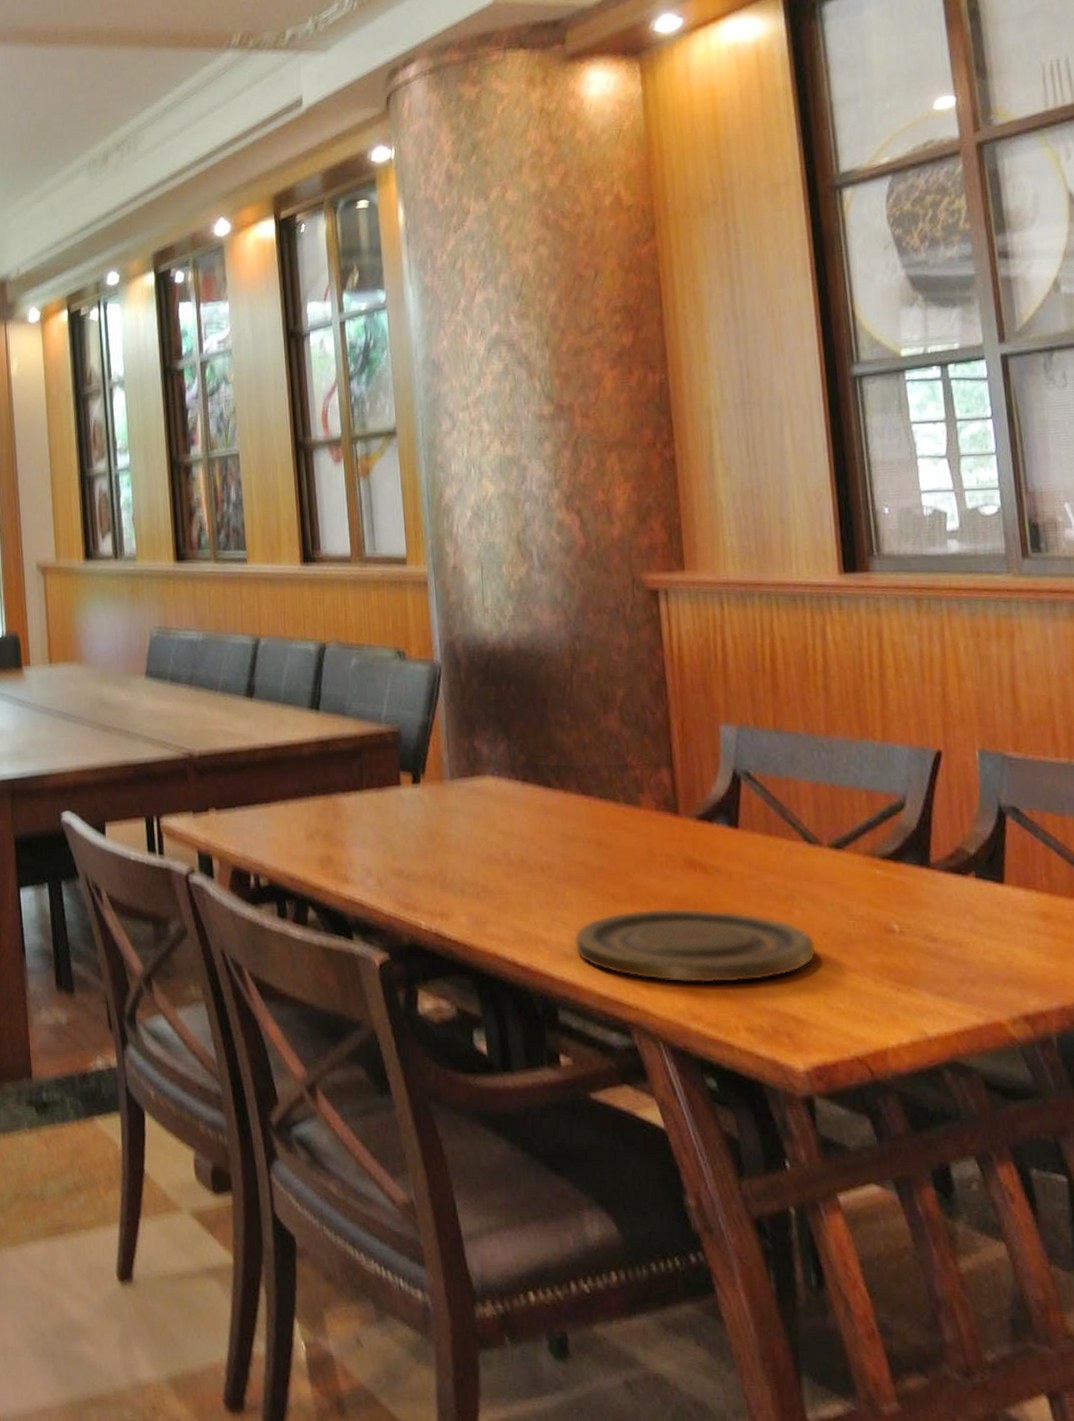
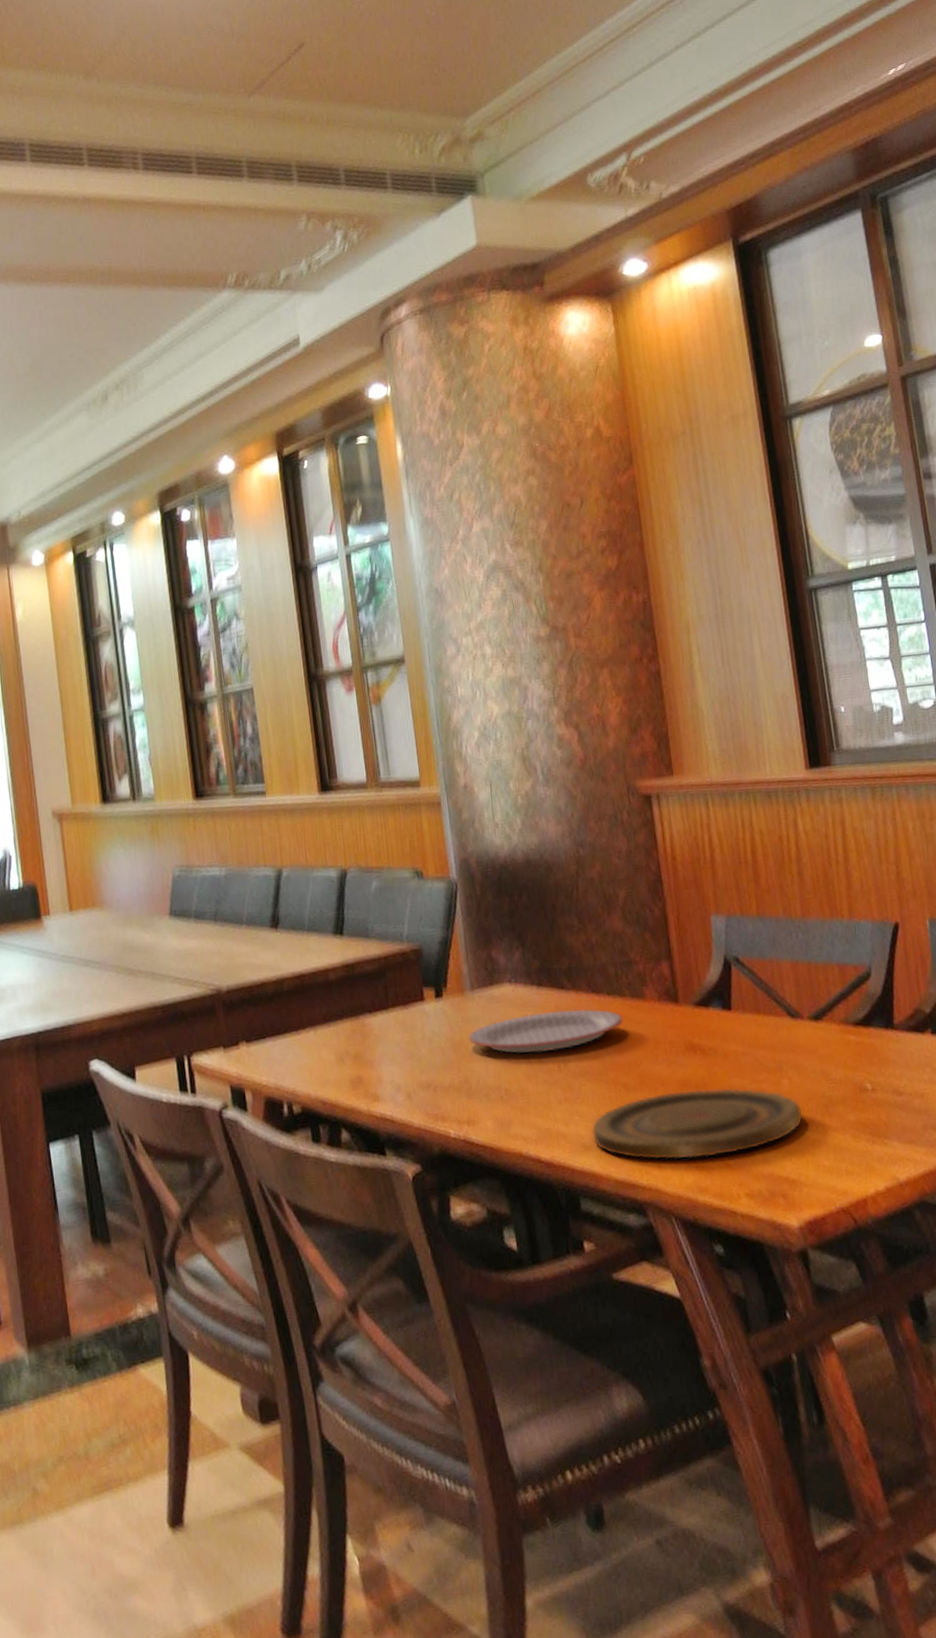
plate: none [445,810,616,852] -> present [468,1009,624,1054]

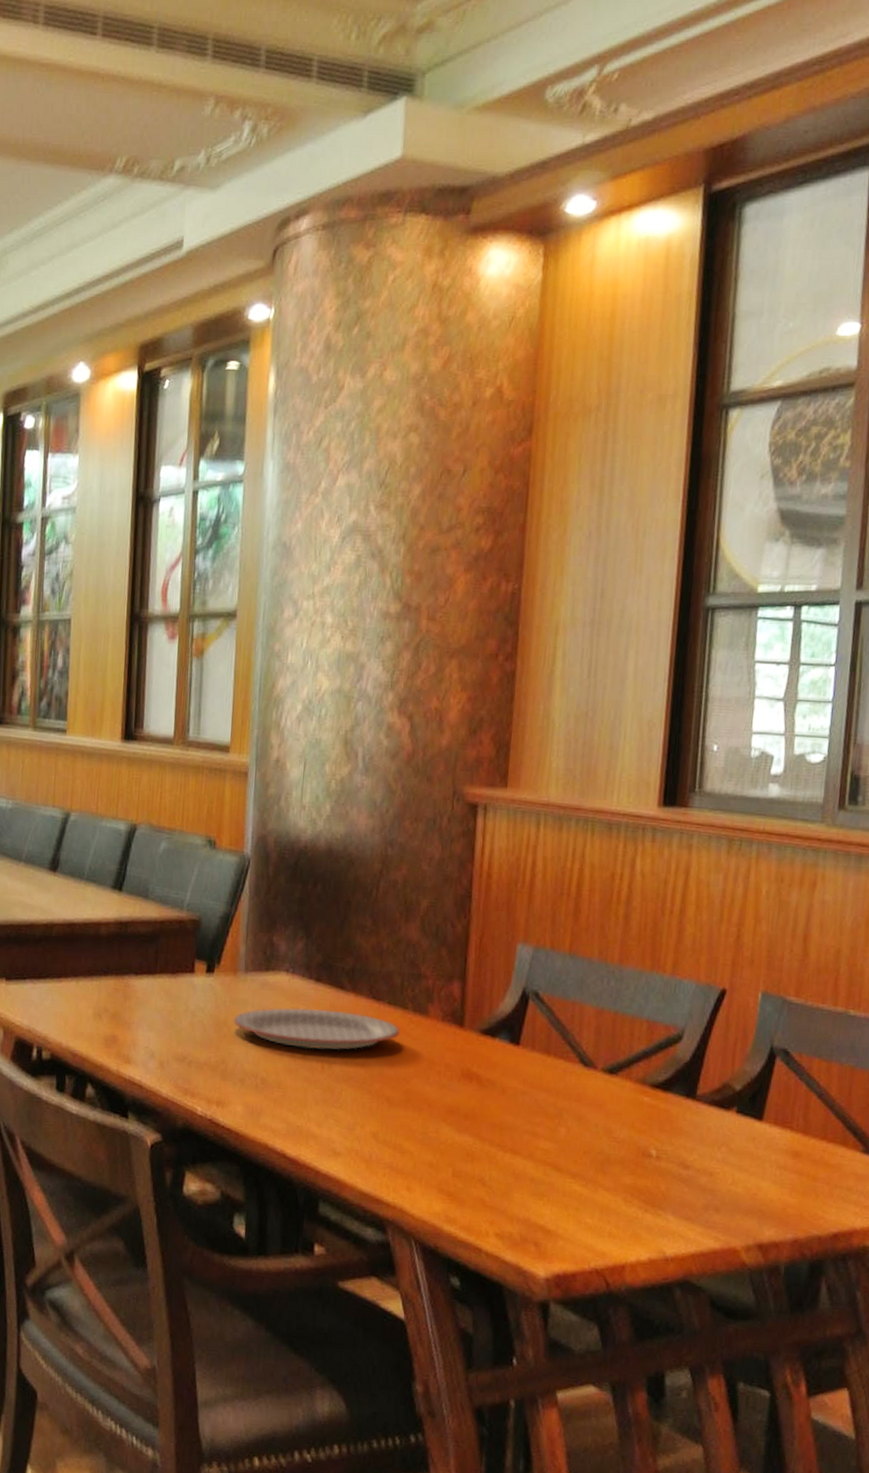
plate: present [591,1087,803,1160] -> none [344,1114,575,1191]

